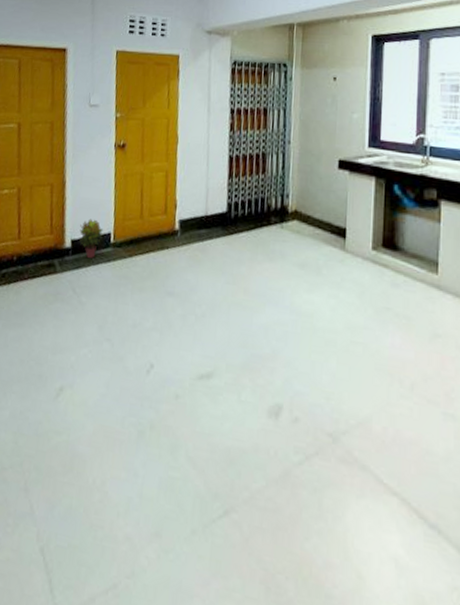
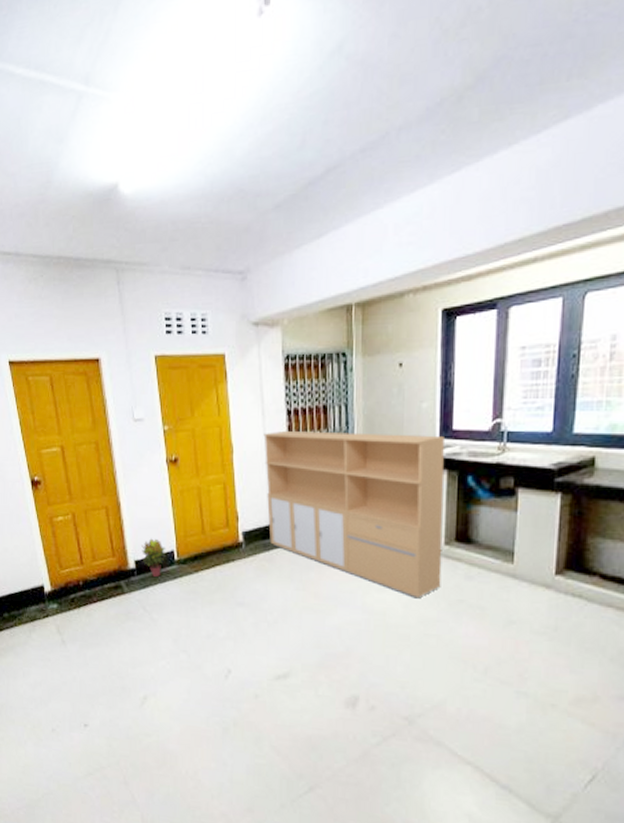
storage cabinet: none [204,127,373,303] -> present [263,430,444,599]

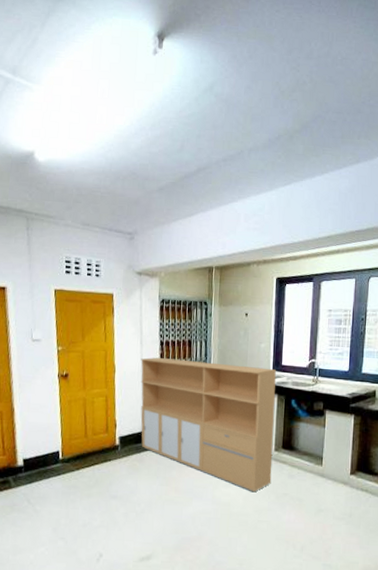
potted plant: present [142,538,166,577] -> none [30,440,53,473]

